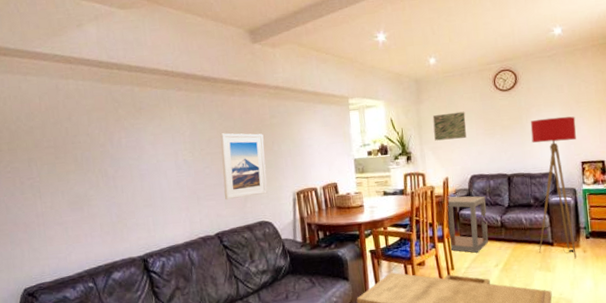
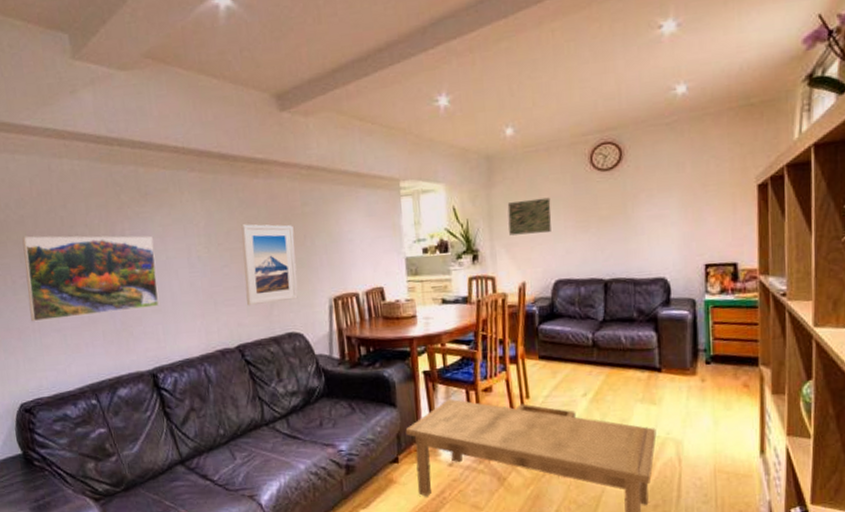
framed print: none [30,143,150,217] -> present [22,235,159,322]
side table: present [446,196,489,253] -> none [521,305,576,378]
floor lamp: present [530,116,577,259] -> none [637,204,700,390]

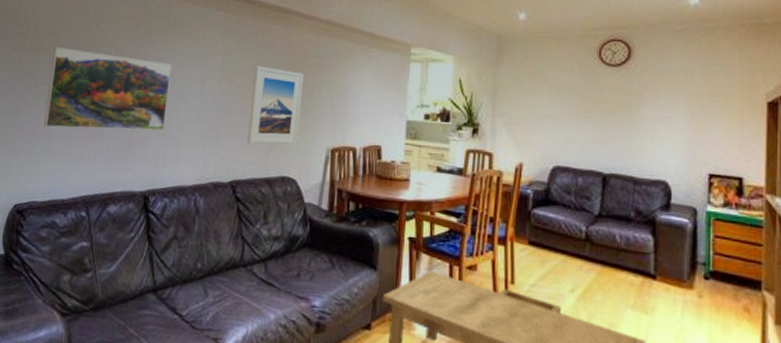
wall art: present [507,197,551,236] -> none [512,82,556,117]

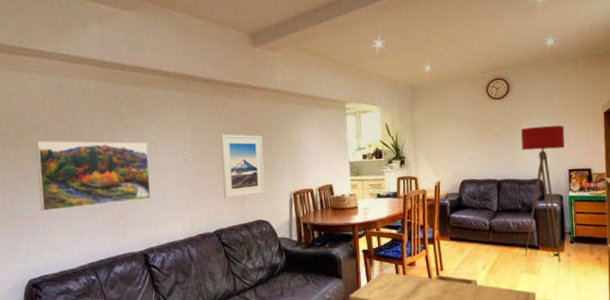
floor lamp: none [635,108,707,304] -> present [520,125,565,263]

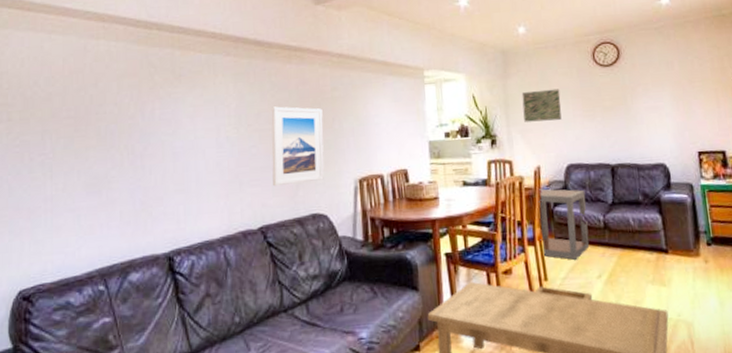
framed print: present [35,140,151,212] -> none [44,113,183,202]
wall art: none [426,118,459,146] -> present [521,88,562,122]
side table: none [437,199,477,255] -> present [538,188,590,260]
floor lamp: present [520,125,565,263] -> none [636,98,697,271]

